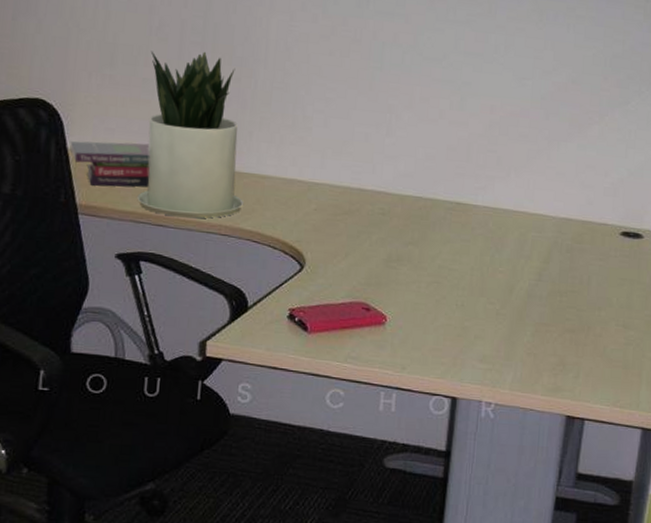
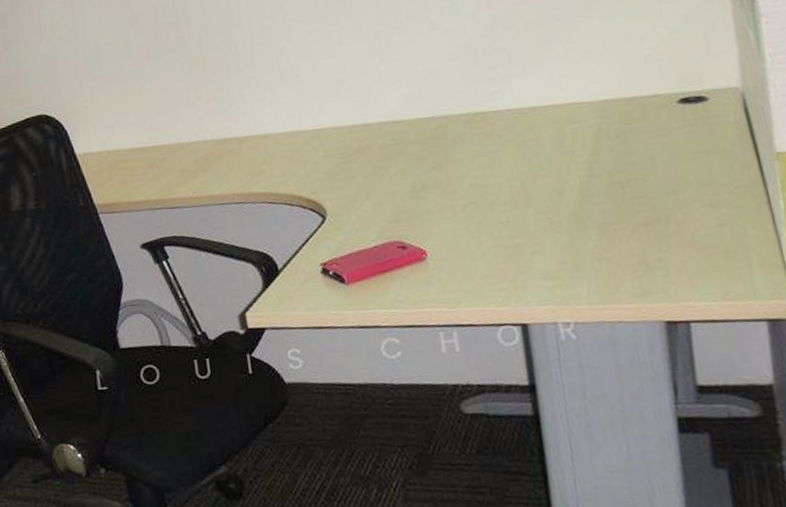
books: present [69,141,150,187] -> none [77,131,156,184]
planter: present [137,51,245,219] -> none [130,29,251,197]

